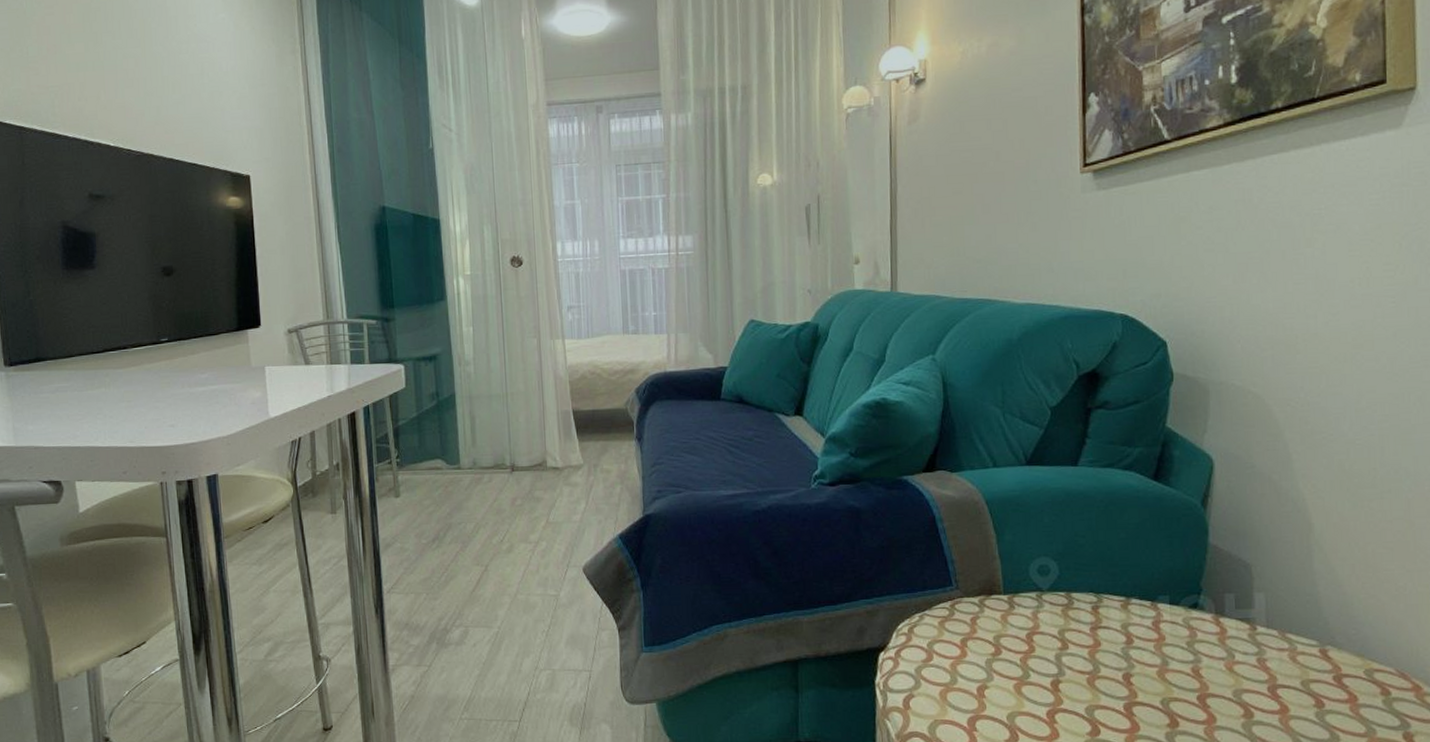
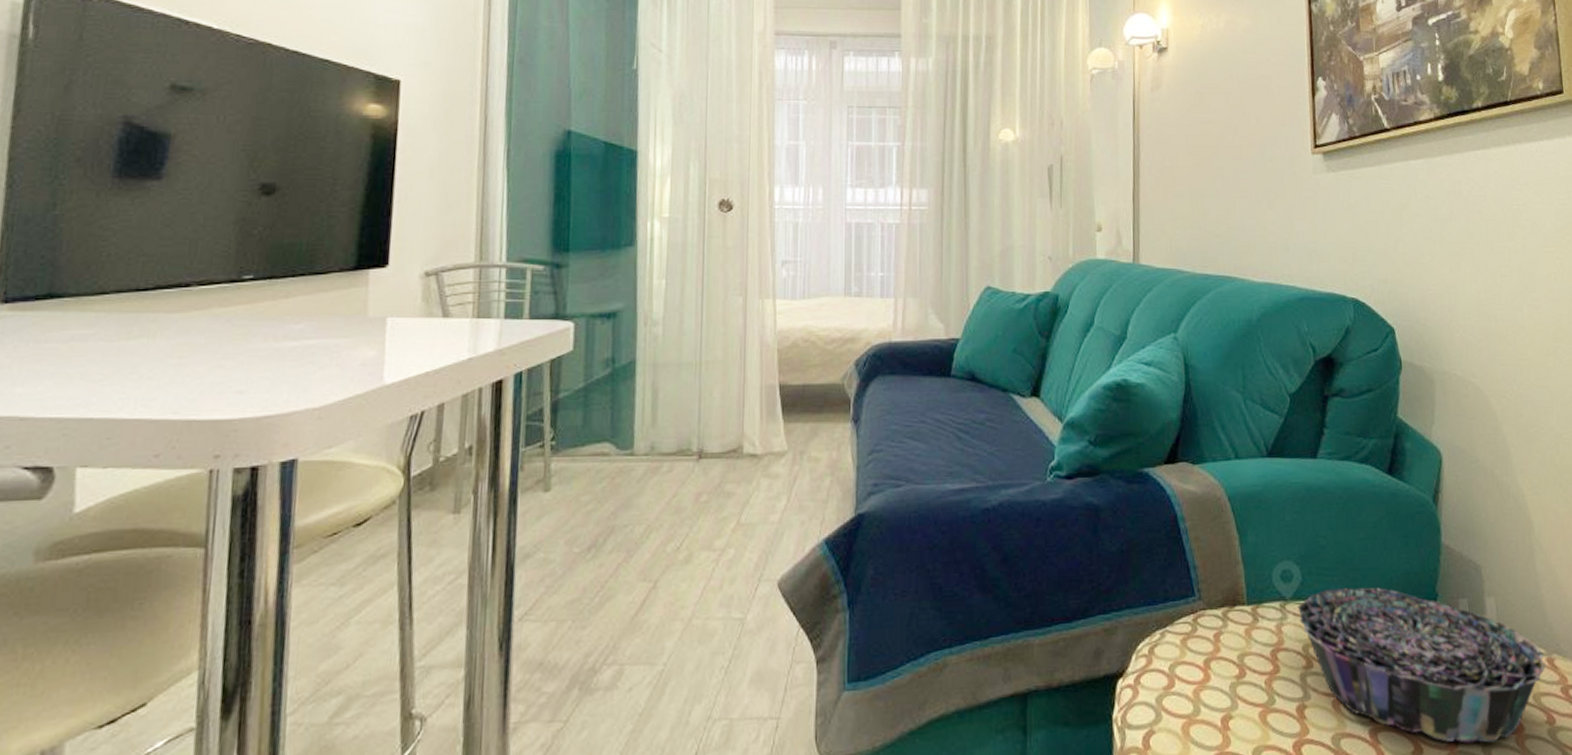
decorative bowl: none [1054,581,1319,721] -> present [1298,587,1547,743]

